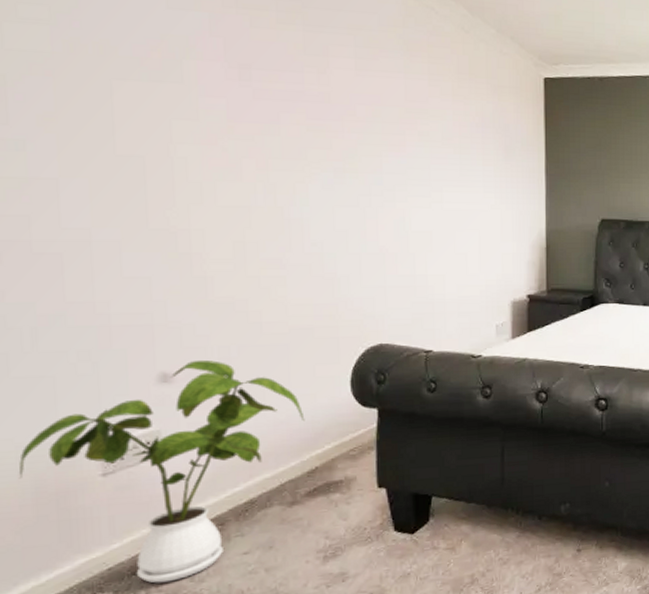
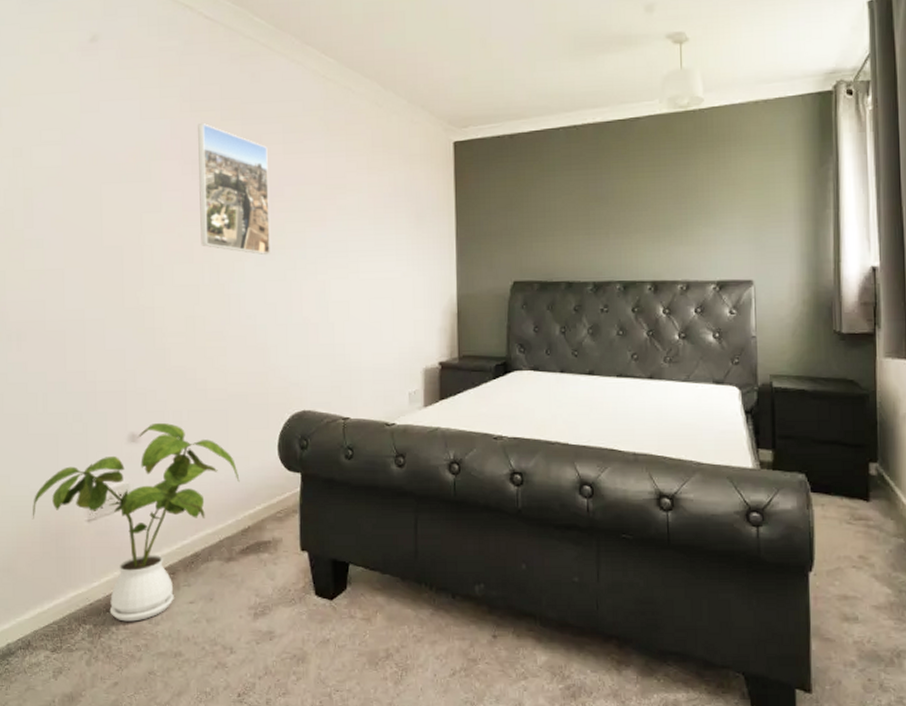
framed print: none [246,23,341,177] -> present [198,123,271,255]

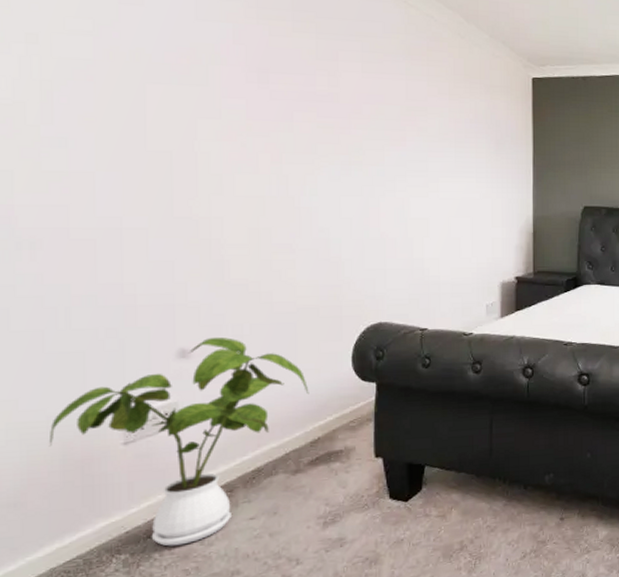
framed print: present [198,123,271,255] -> none [266,32,347,169]

